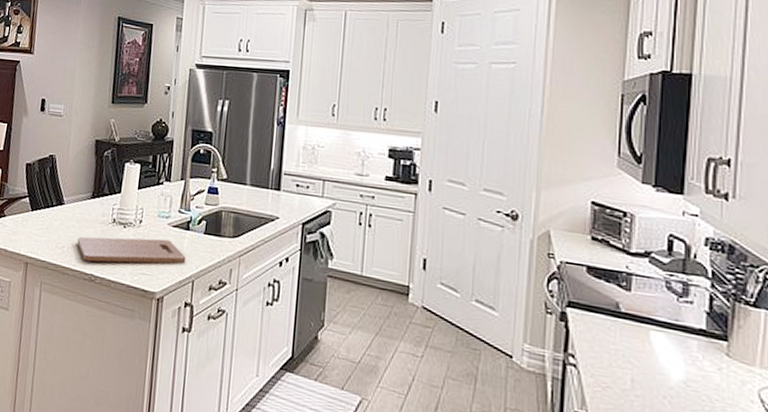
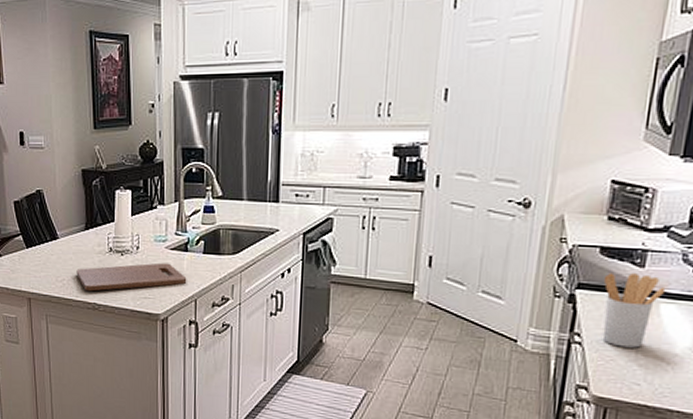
utensil holder: none [592,293,654,377] -> present [602,273,666,348]

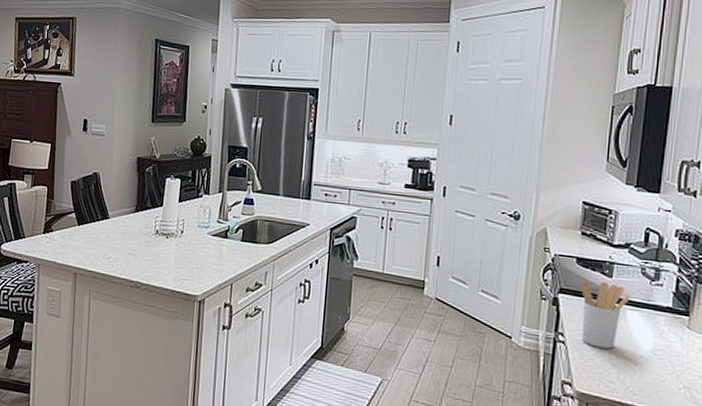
cutting board: present [76,262,187,292] -> none [123,247,225,271]

